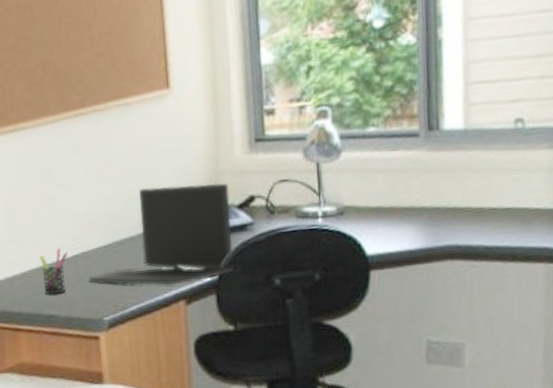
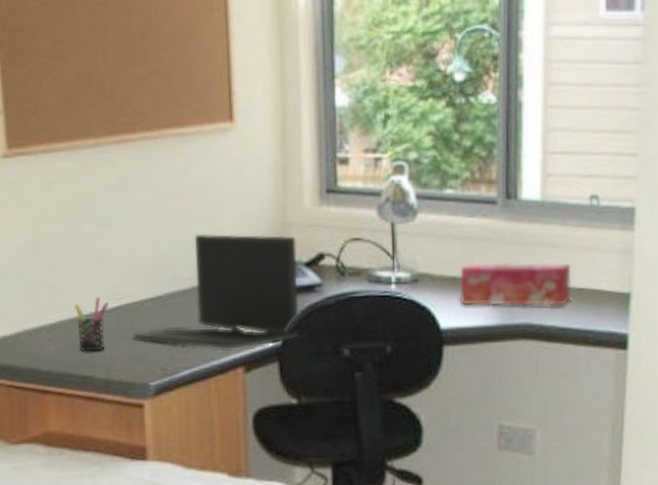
tissue box: none [384,185,498,232] -> present [459,262,572,306]

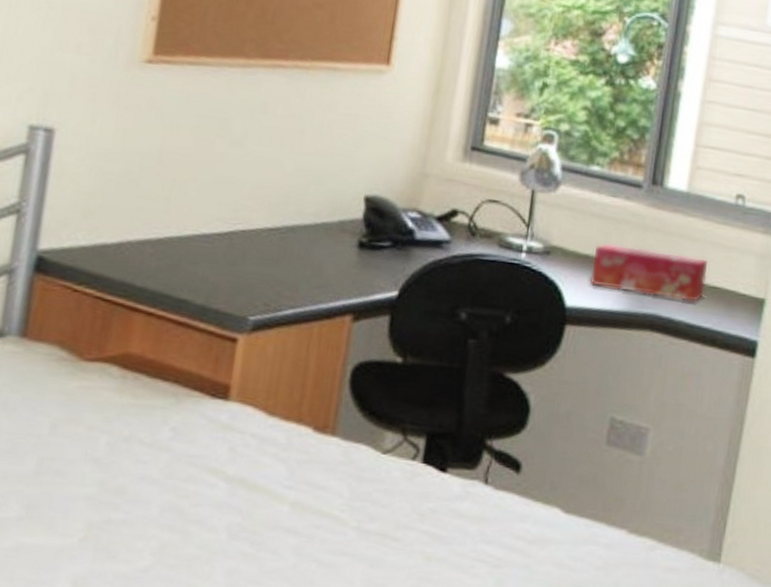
pen holder: present [73,297,110,351] -> none [181,219,224,274]
laptop: present [132,233,299,349] -> none [241,170,432,295]

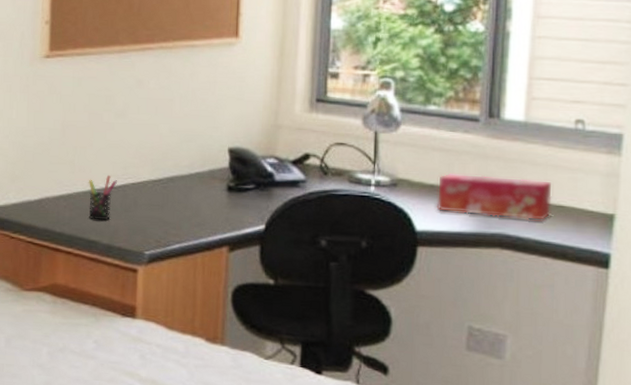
pen holder: none [181,219,224,274] -> present [88,176,118,220]

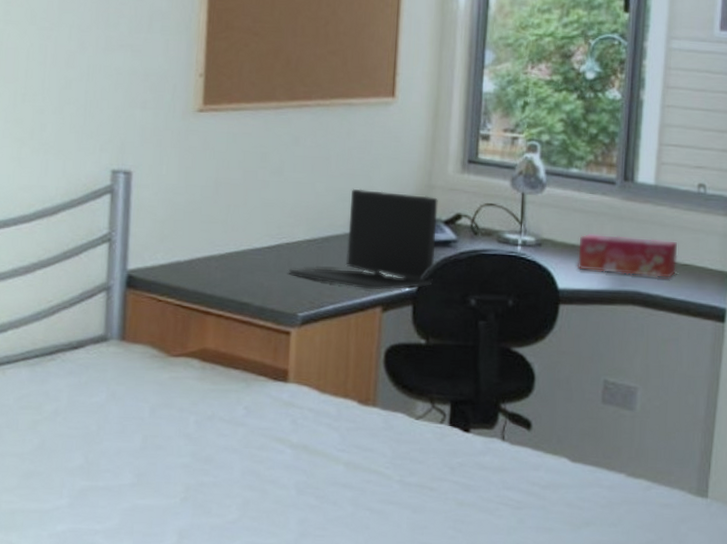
pen holder: present [88,176,118,220] -> none [241,235,272,281]
laptop: none [134,129,285,230] -> present [288,188,438,290]

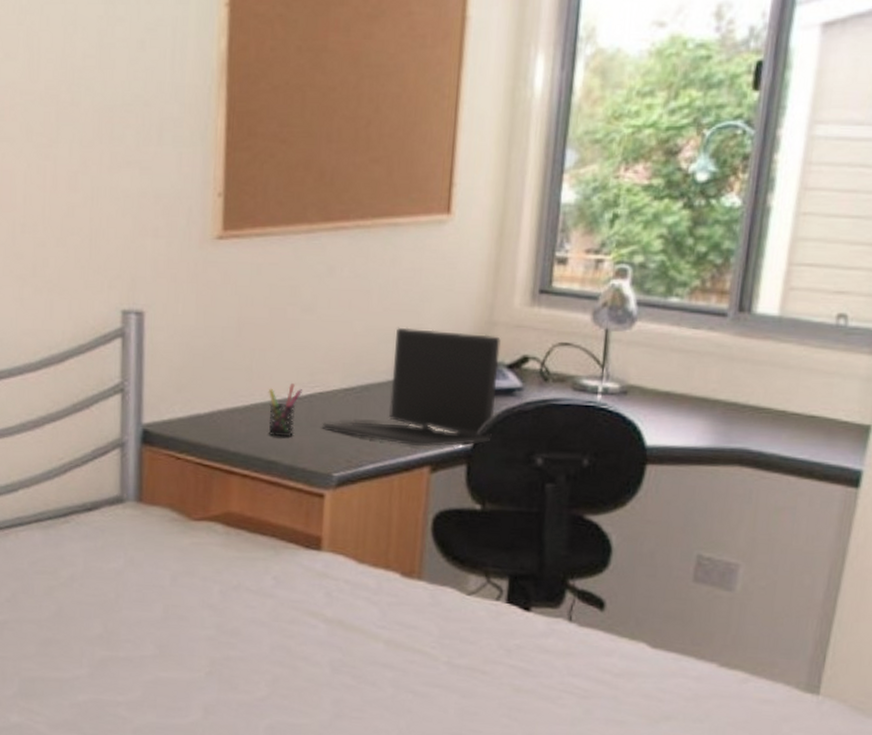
pen holder: none [241,235,272,281] -> present [268,384,303,436]
tissue box: present [577,233,678,278] -> none [671,378,803,433]

